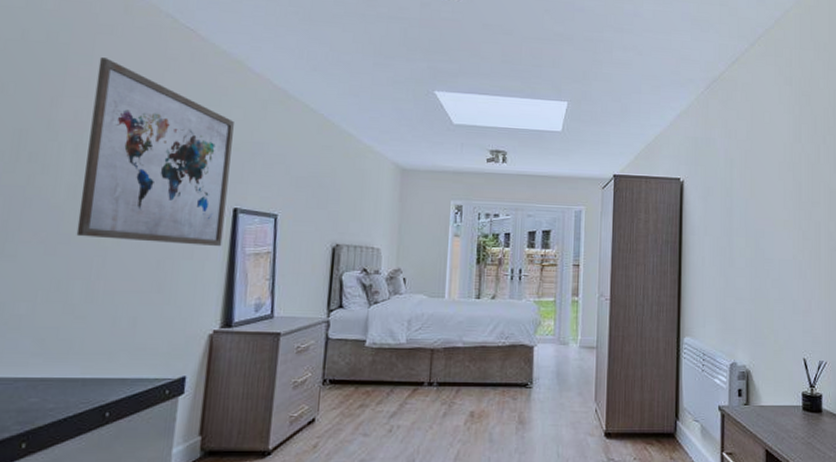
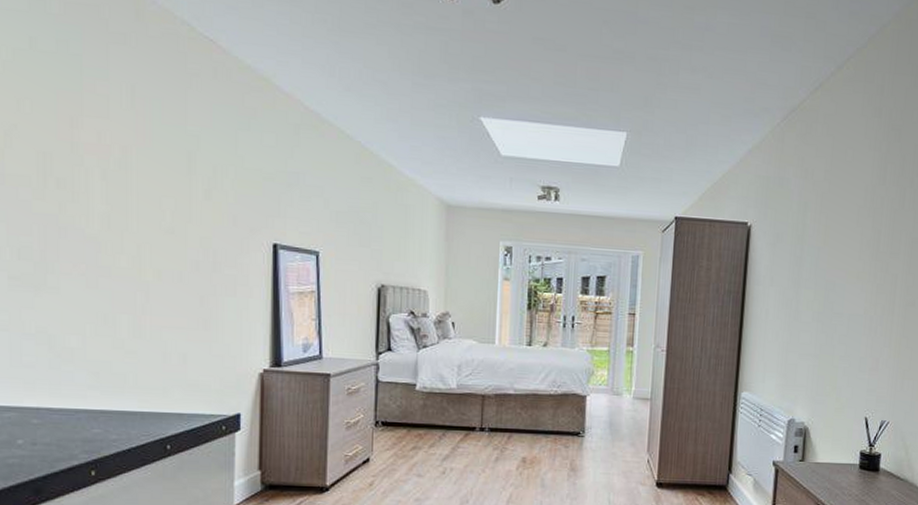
wall art: present [76,57,234,247] -> none [115,71,266,285]

